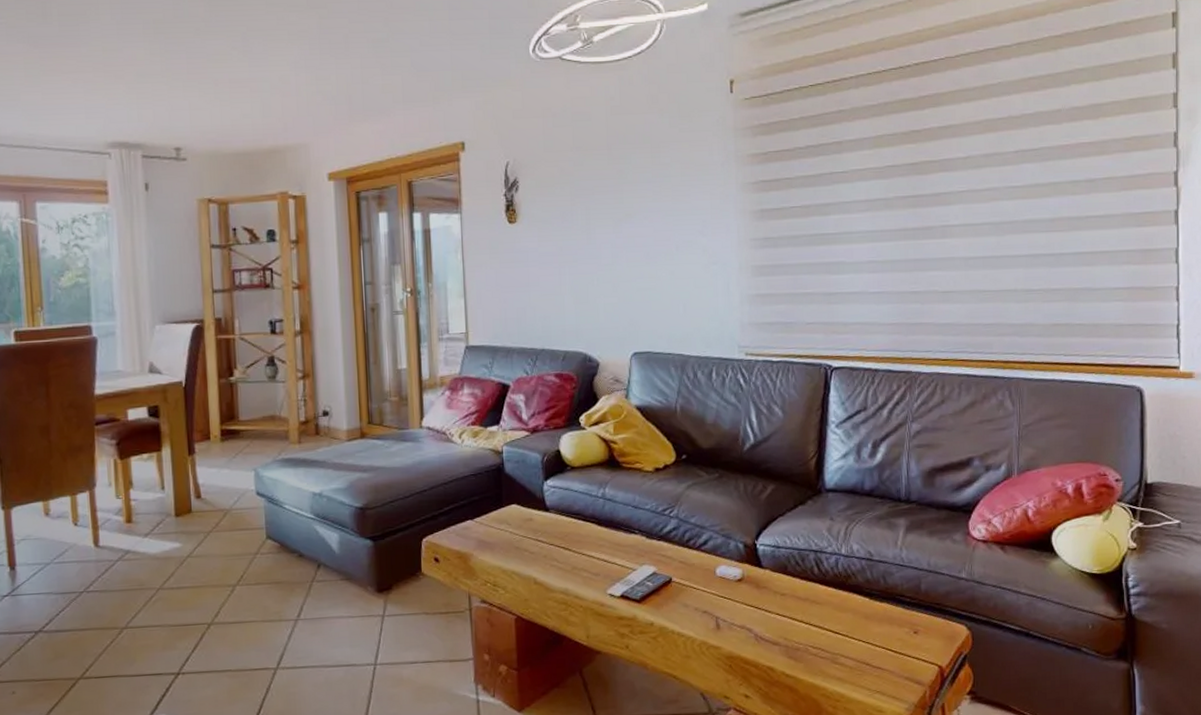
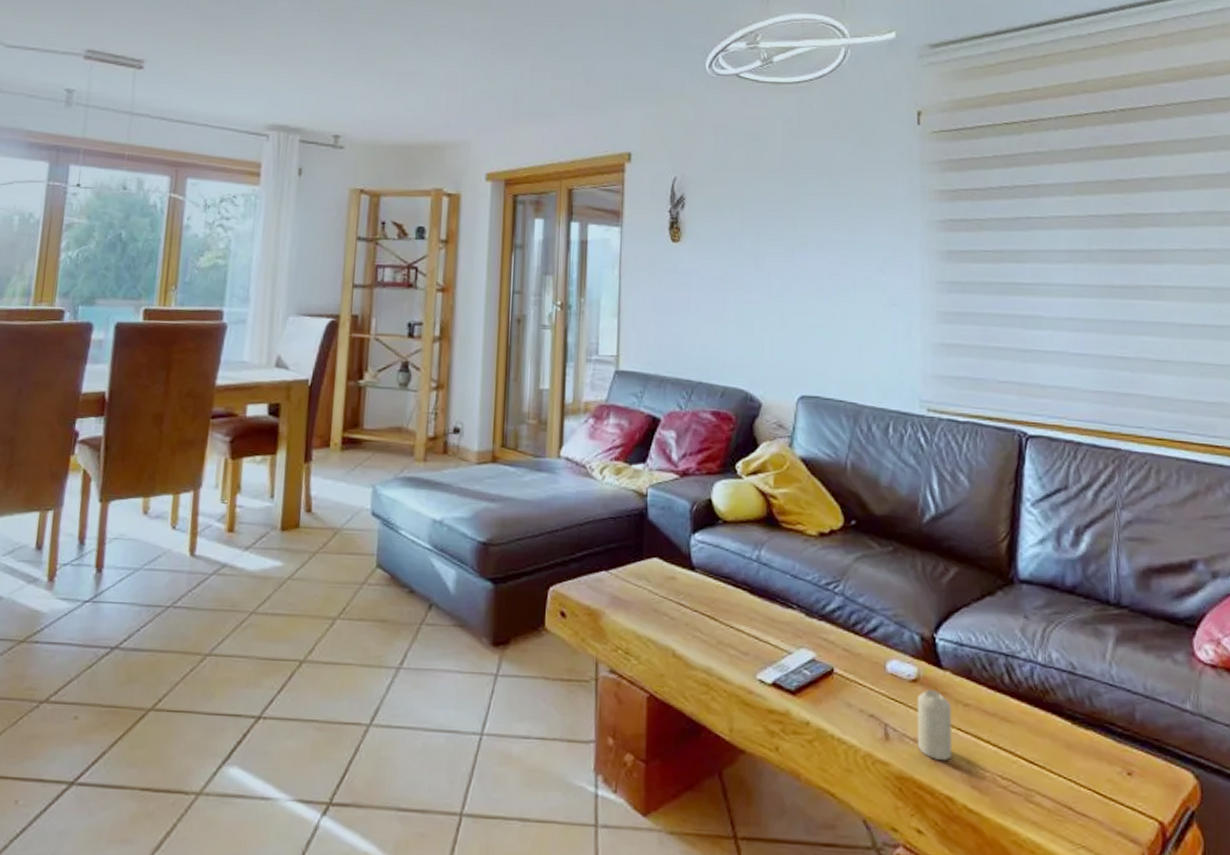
candle: none [742,586,772,640] -> present [916,690,952,760]

